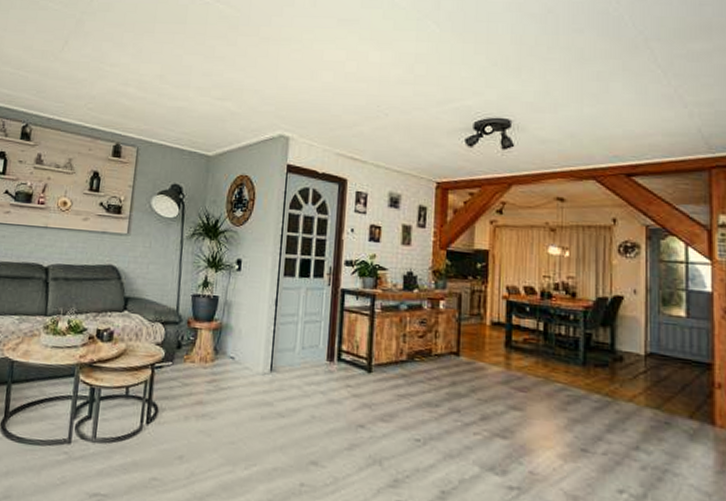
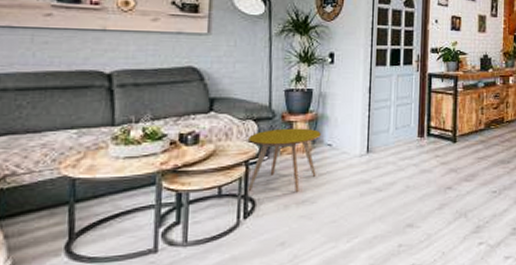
side table: none [152,334,224,405] -> present [248,128,321,193]

